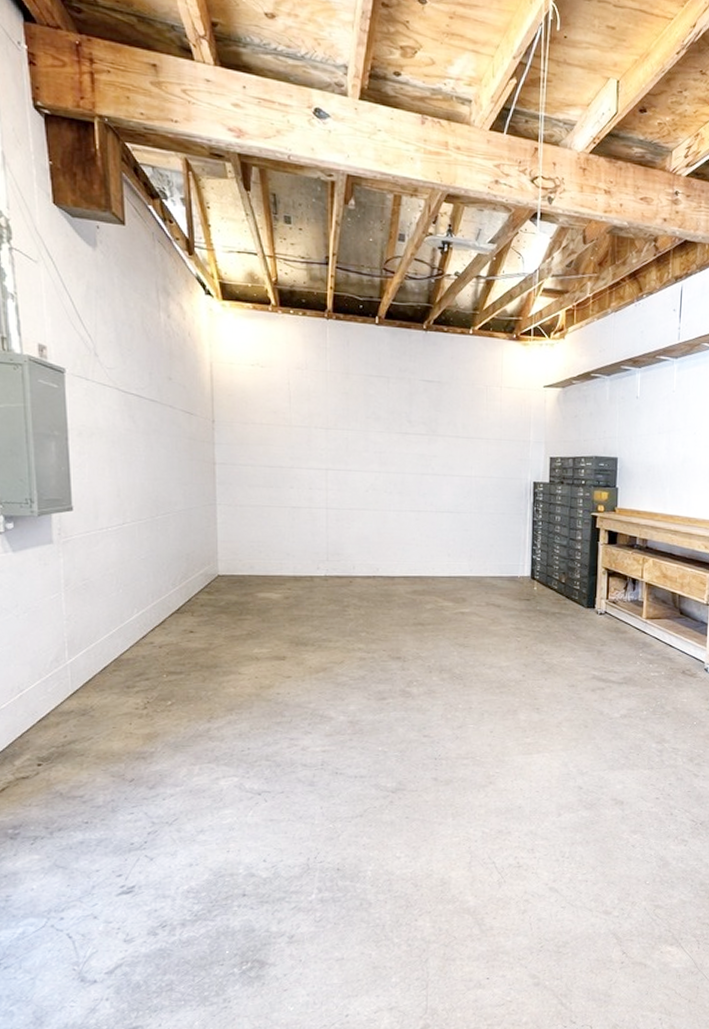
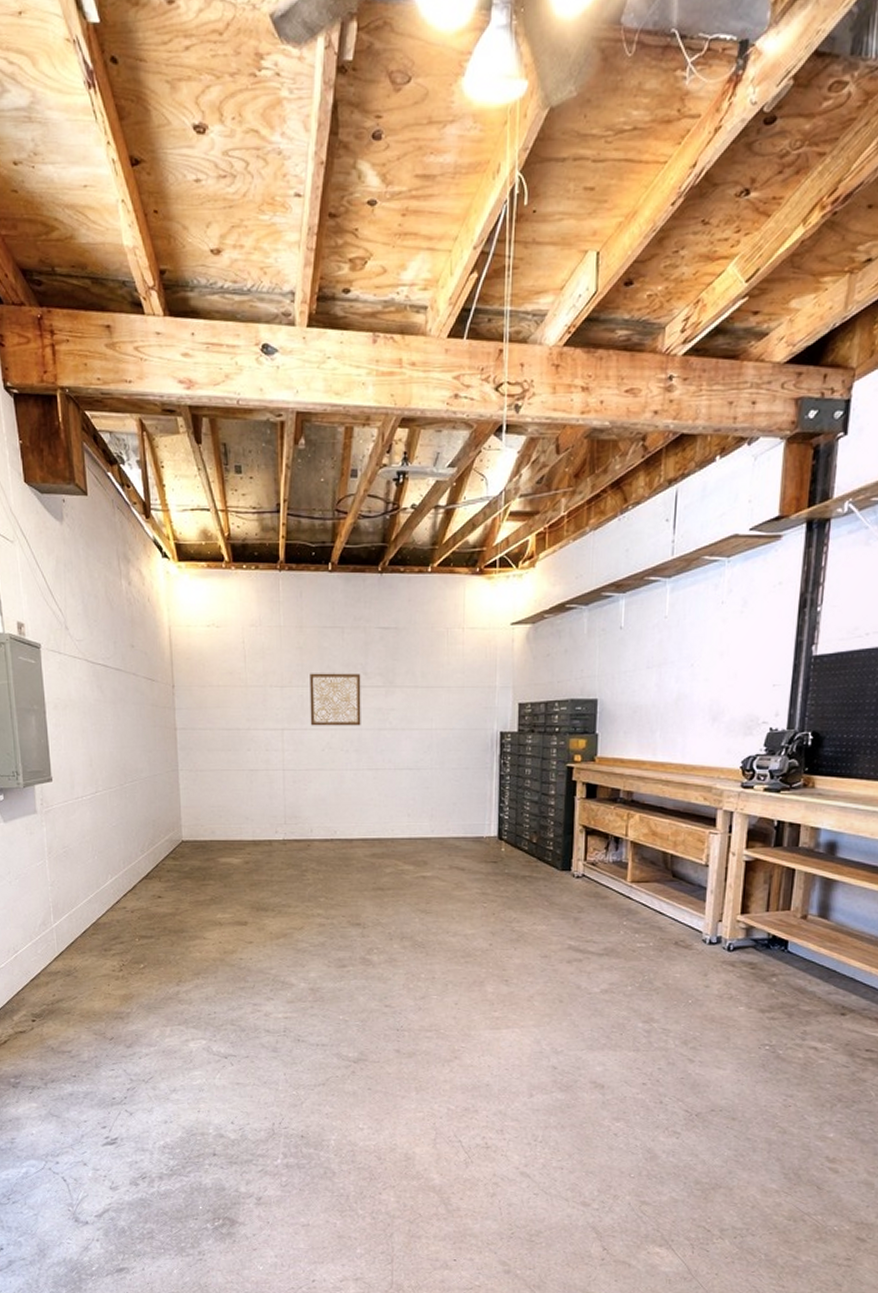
wall art: none [354,418,405,470] -> present [310,673,361,726]

